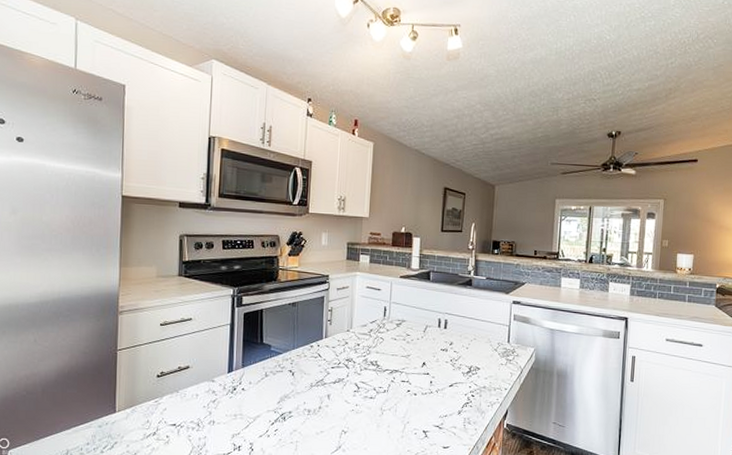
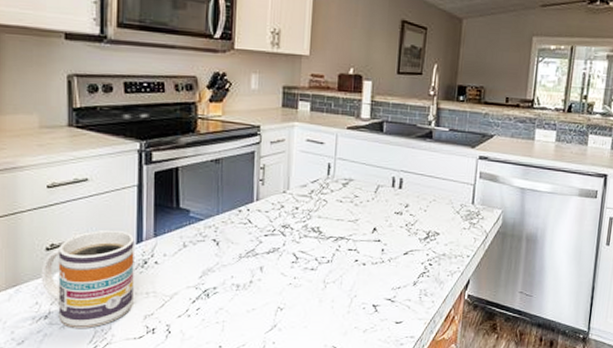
mug: none [152,360,226,444] -> present [41,229,134,328]

